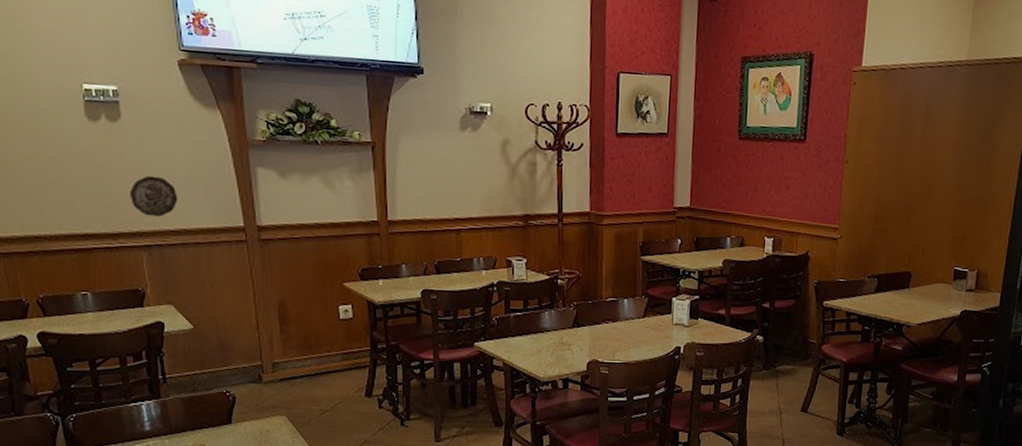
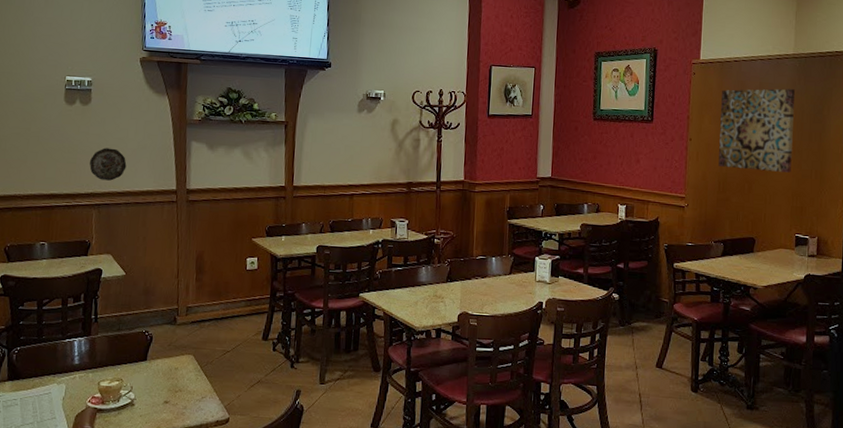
wall art: none [876,101,965,199] -> present [718,88,795,173]

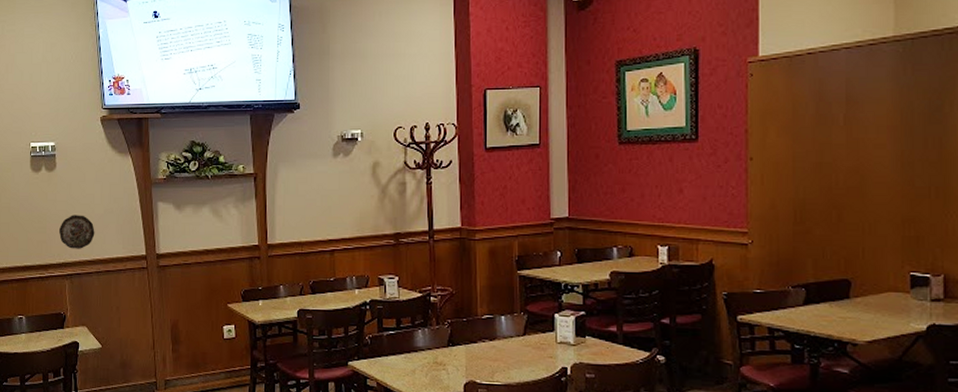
wall art: present [718,88,795,173] -> none [792,82,899,192]

